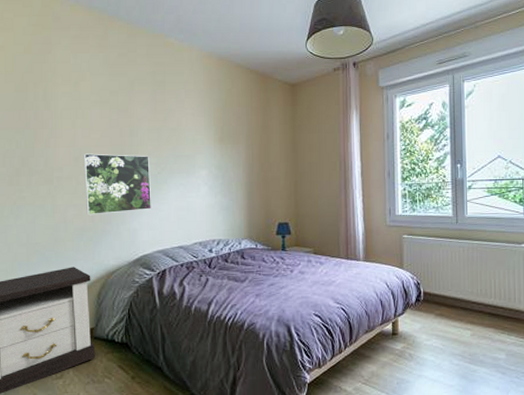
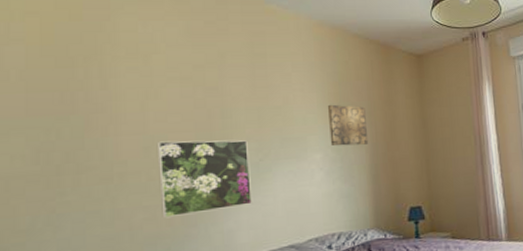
wall art: none [212,127,246,165] -> present [327,104,369,147]

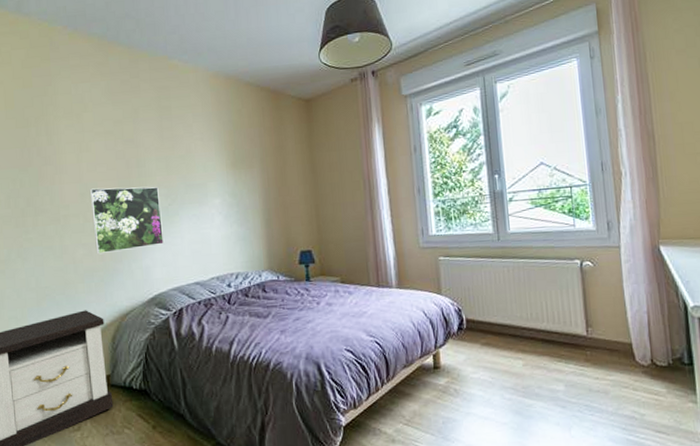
wall art: present [327,104,369,147] -> none [224,152,262,192]

